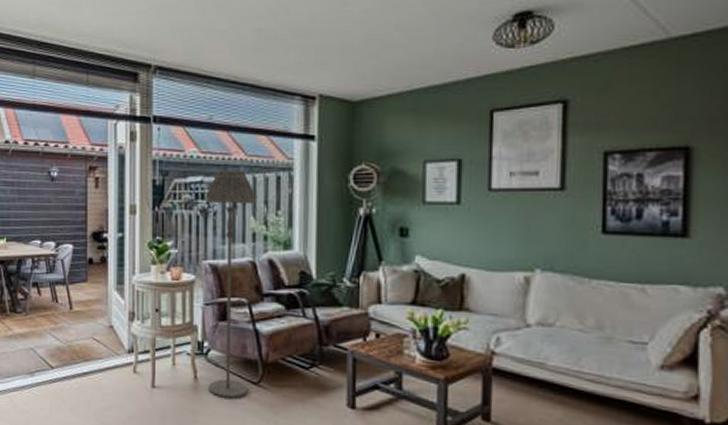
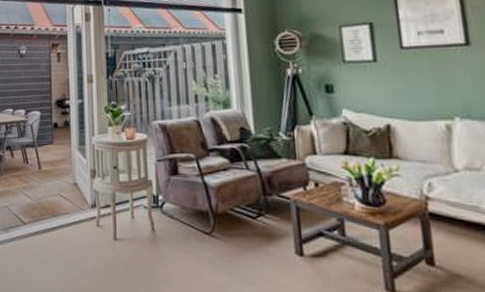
floor lamp: present [205,170,256,399] -> none [152,41,202,249]

